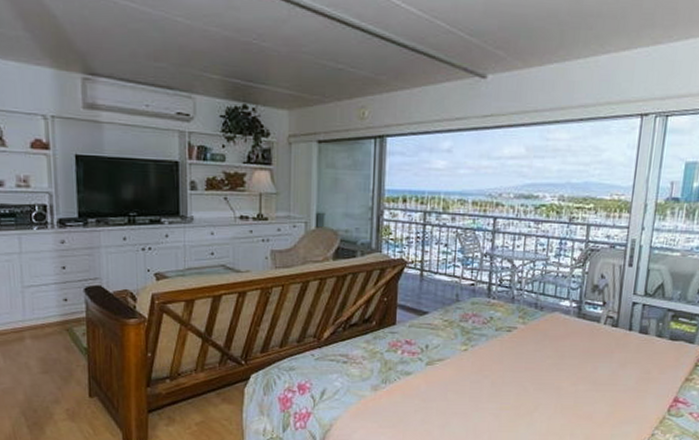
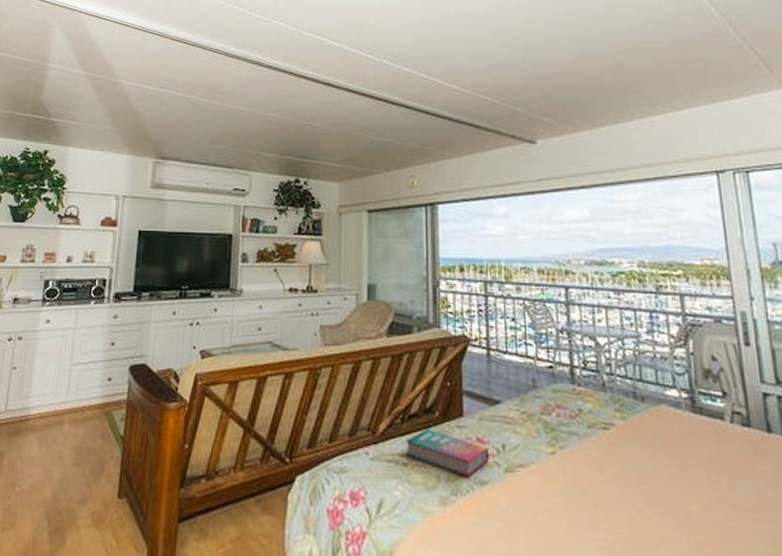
book: none [346,334,414,370] -> present [406,428,488,478]

